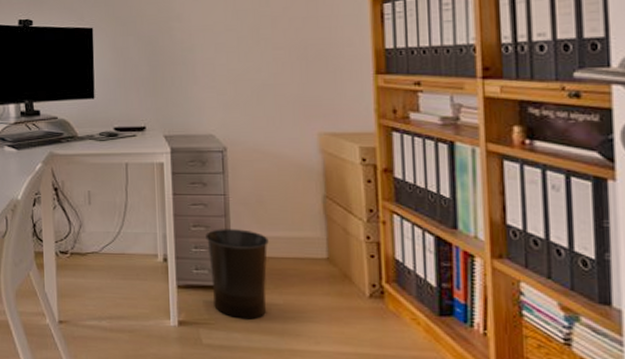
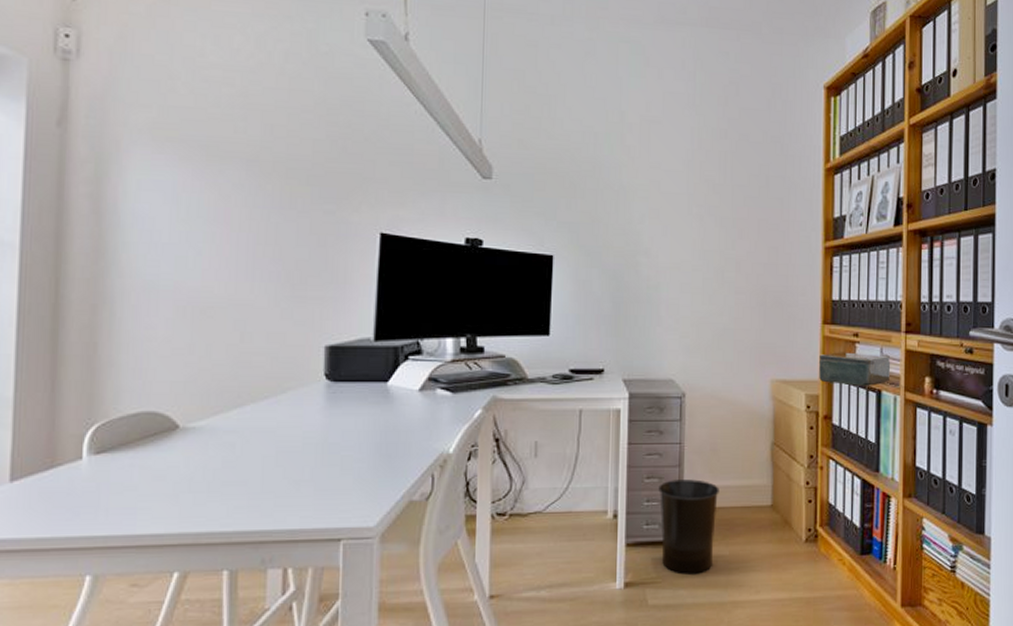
decorative box: none [372,102,466,138] -> present [818,352,891,386]

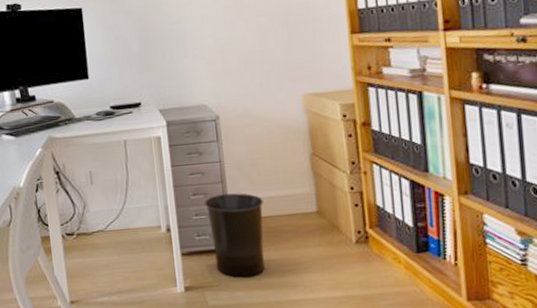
decorative box: present [818,352,891,386] -> none [350,56,431,91]

